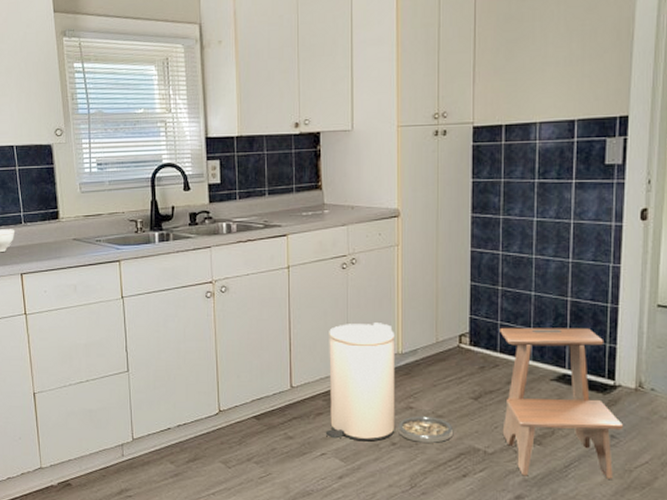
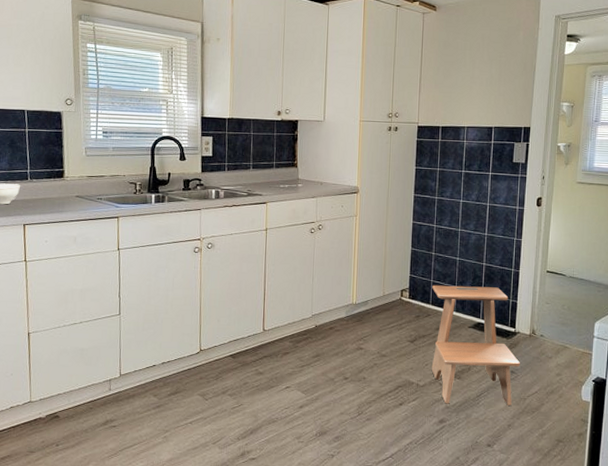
pedal bin: present [325,323,396,442] -> none [290,278,351,377]
pet bowl: present [398,416,452,443] -> none [350,355,393,378]

